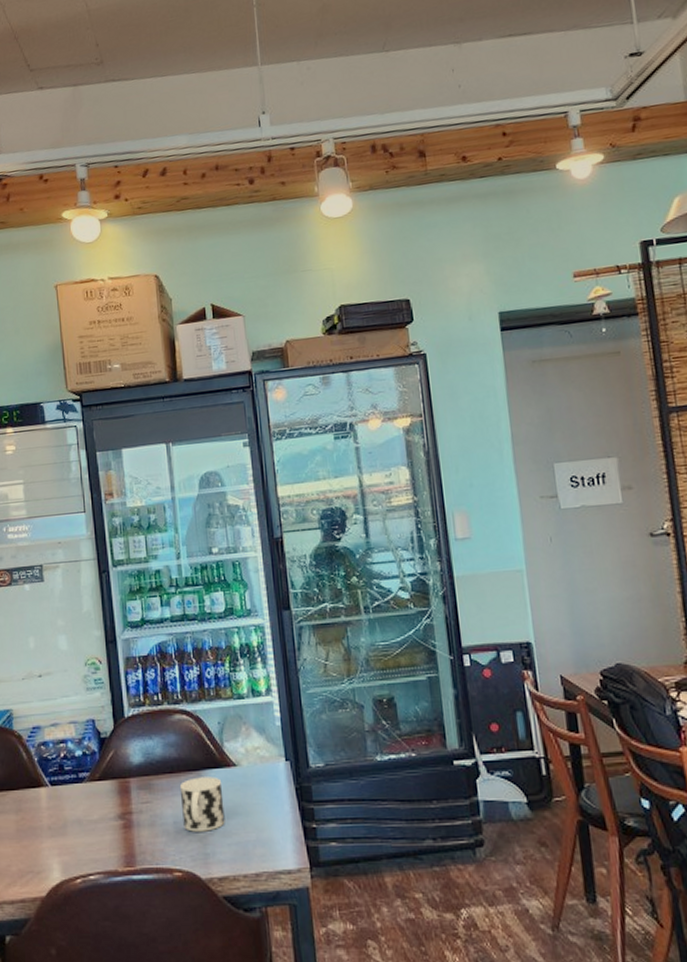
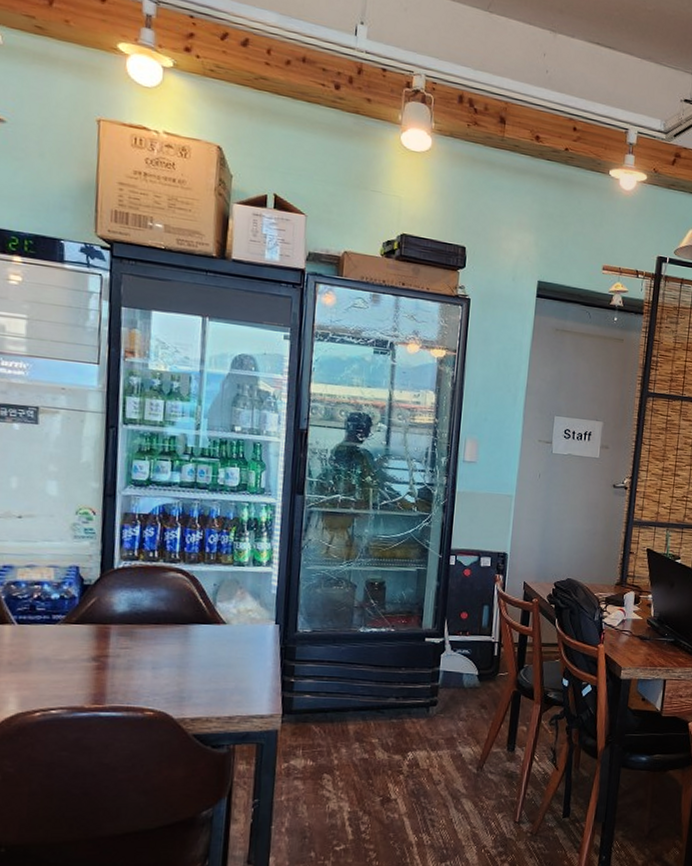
cup: present [179,777,225,832] -> none [162,630,209,678]

